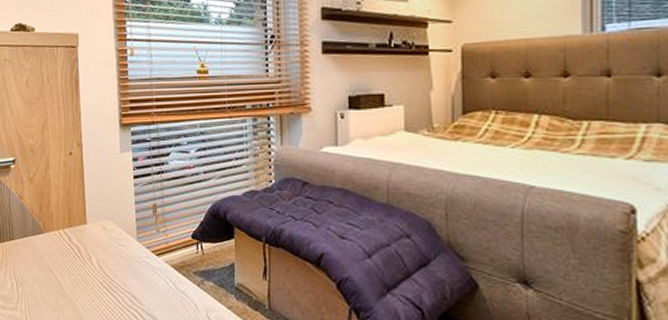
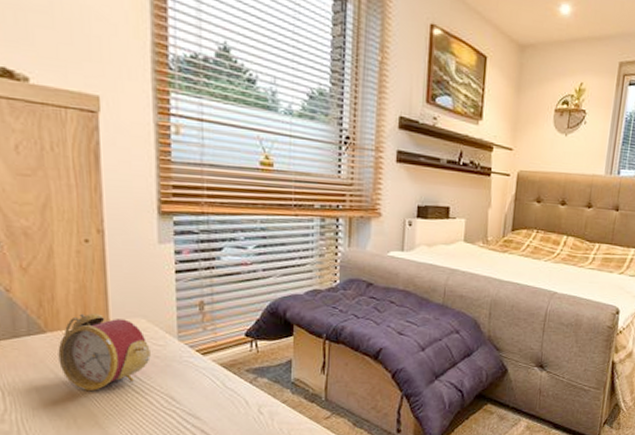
alarm clock: none [52,216,117,286] -> present [58,313,151,390]

